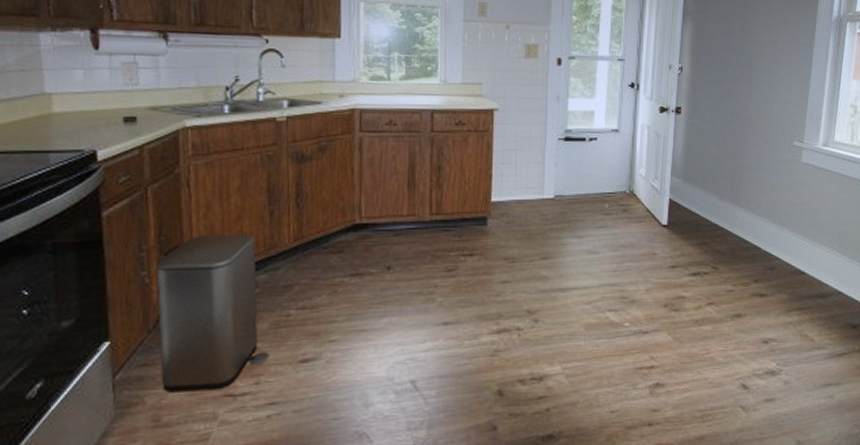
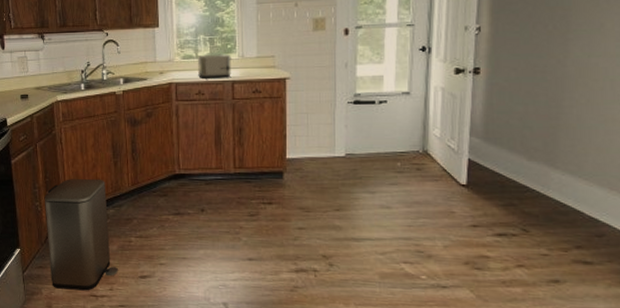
toaster: none [389,76,433,106] -> present [197,54,233,78]

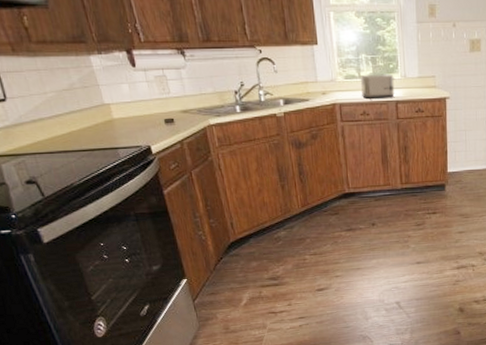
pedal bin: present [44,178,119,291] -> none [207,203,296,311]

